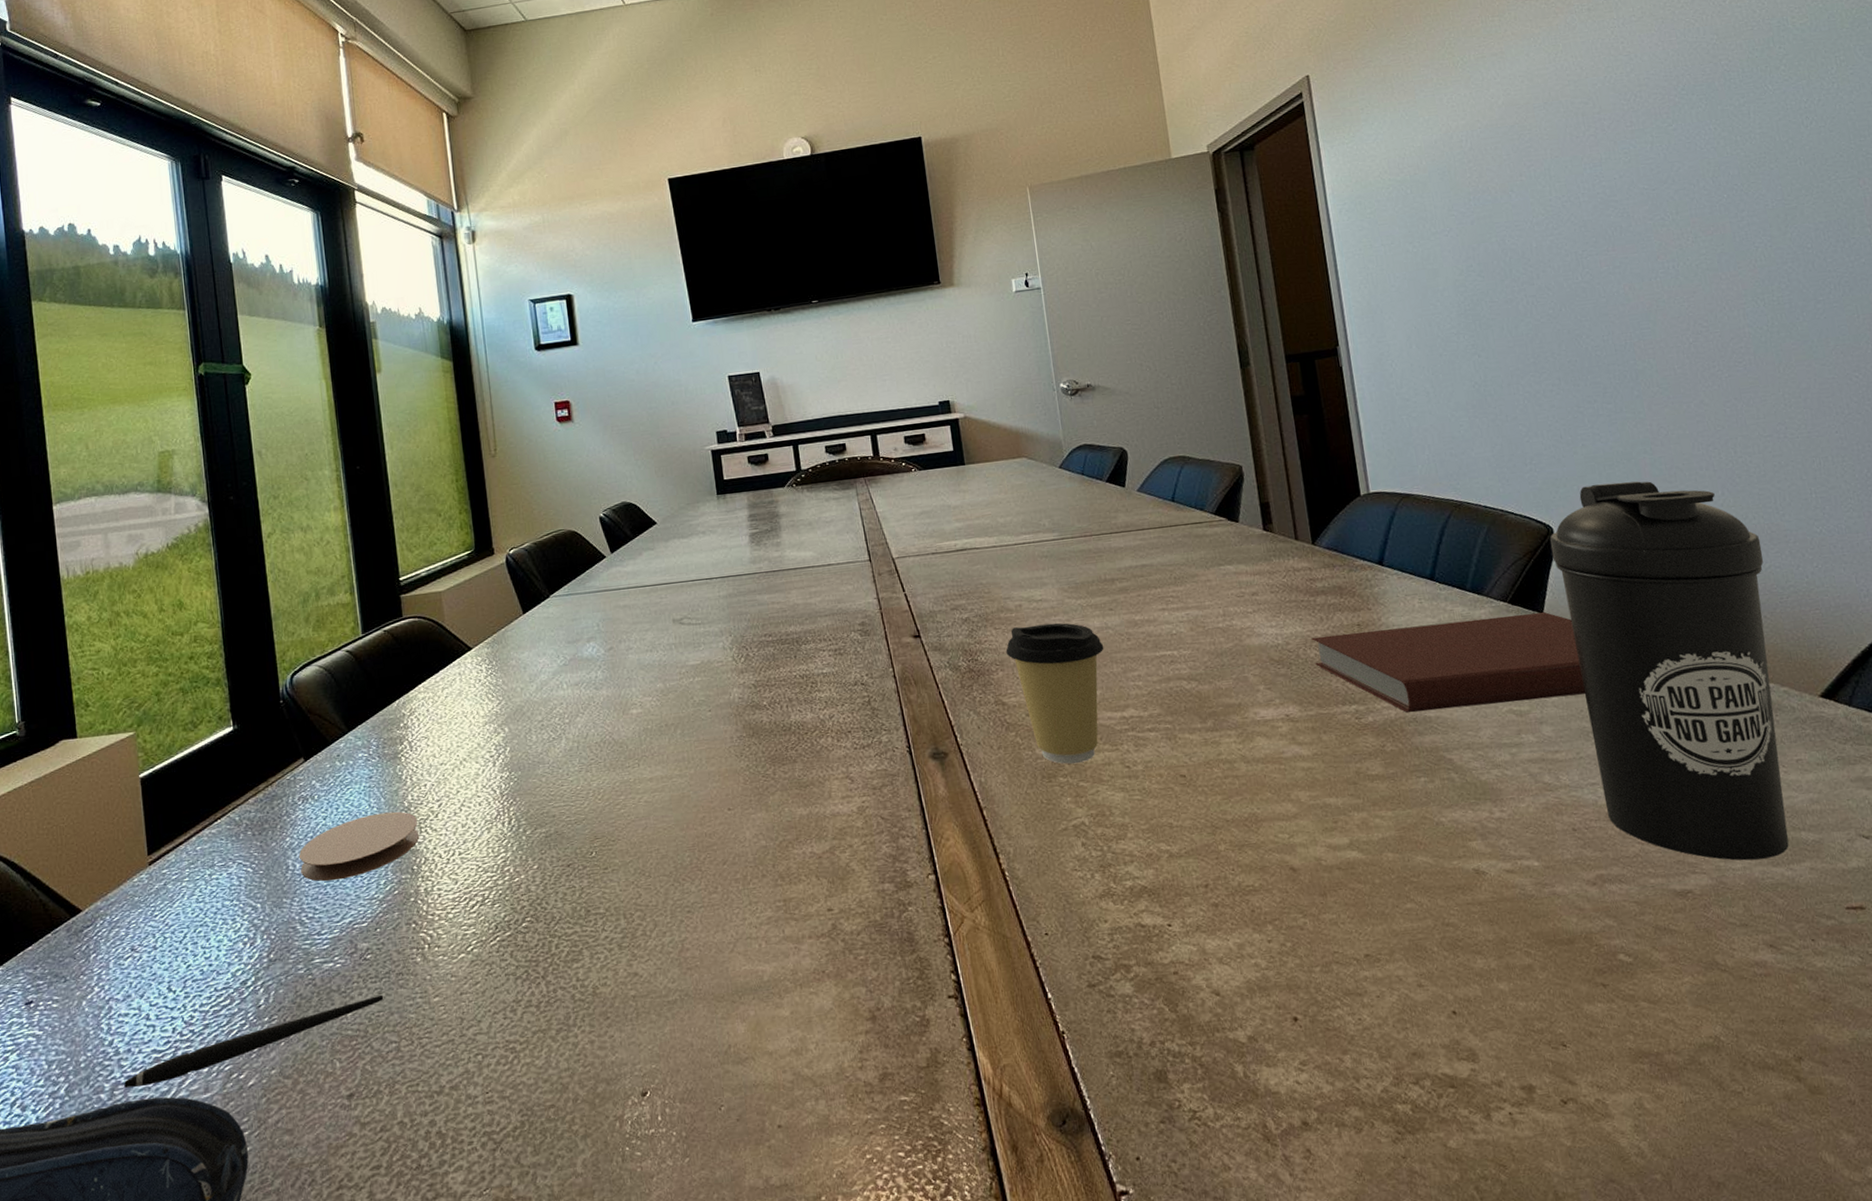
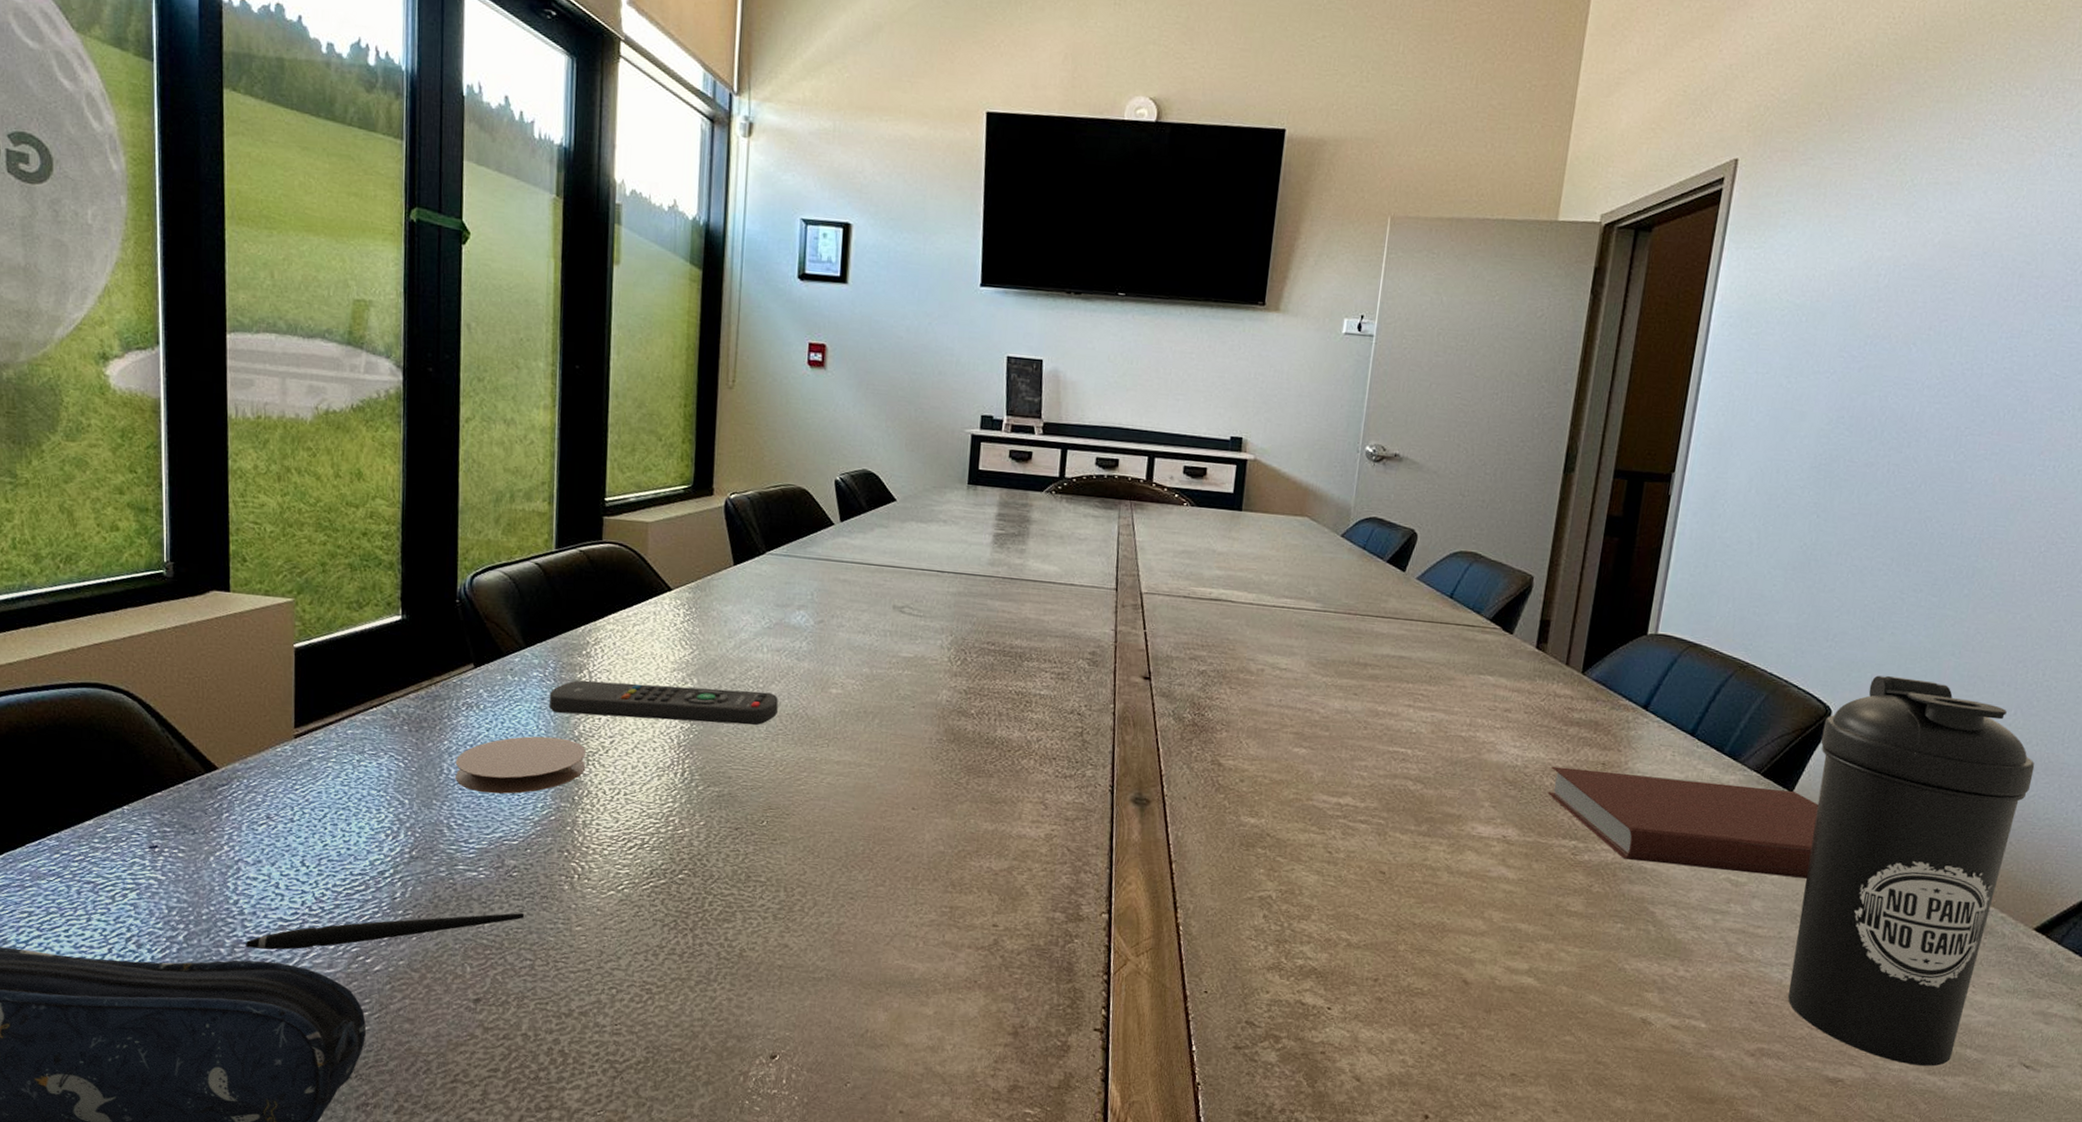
remote control: none [376,726,587,789] -> present [548,680,778,725]
coffee cup: present [1005,623,1104,764] -> none [1235,691,1338,839]

